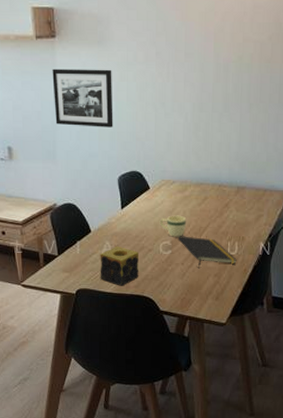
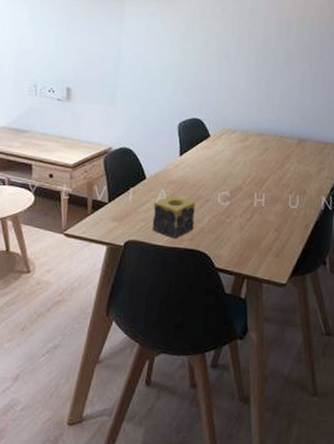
picture frame: present [52,68,113,128] -> none [118,17,179,75]
mug: present [159,215,187,237] -> none [218,164,247,188]
notepad: present [177,236,237,269] -> none [237,186,298,222]

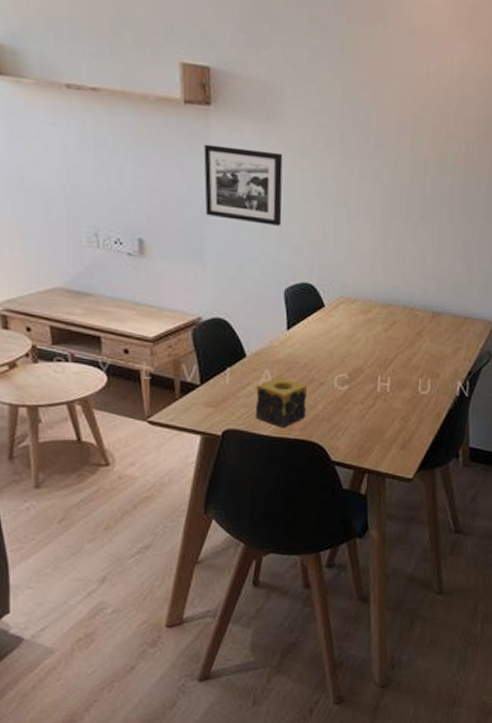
picture frame: none [118,17,179,75] -> present [204,144,283,226]

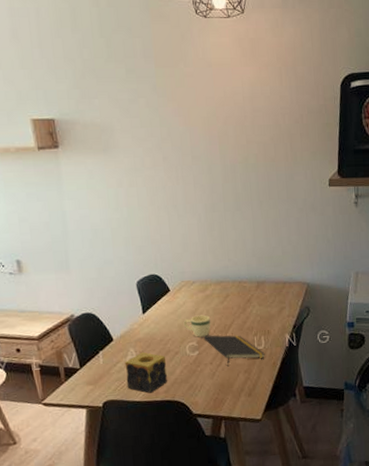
picture frame: present [204,144,283,226] -> none [58,176,127,234]
mug: none [335,341,370,369] -> present [183,315,211,337]
notepad: none [357,368,429,410] -> present [203,335,265,367]

